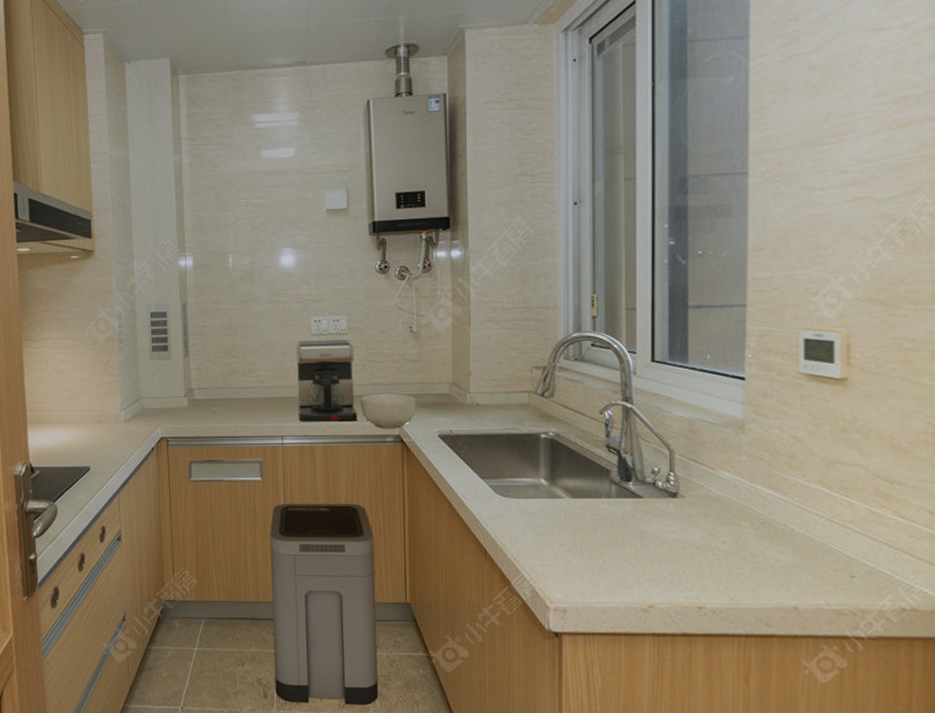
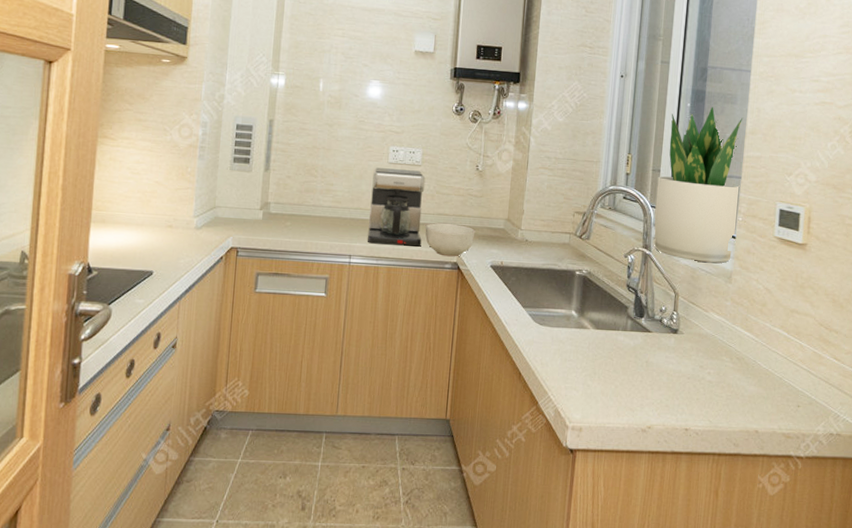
trash can: present [269,503,379,705] -> none [314,319,424,517]
planter: none [634,224,747,412] -> present [654,107,743,263]

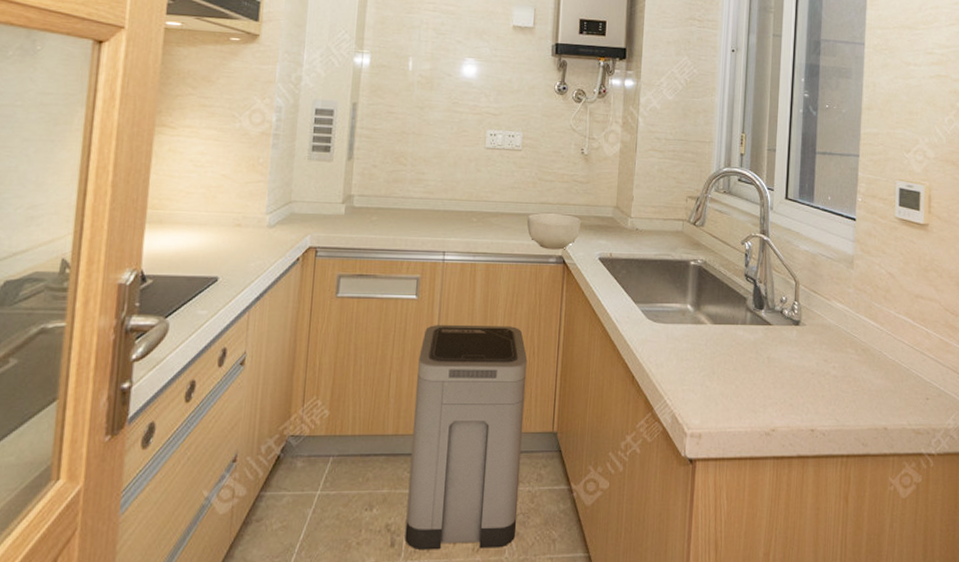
trash can: none [314,319,424,517] -> present [405,324,528,549]
coffee maker: present [368,168,426,248] -> none [463,153,527,241]
planter: present [654,107,743,263] -> none [771,82,859,248]

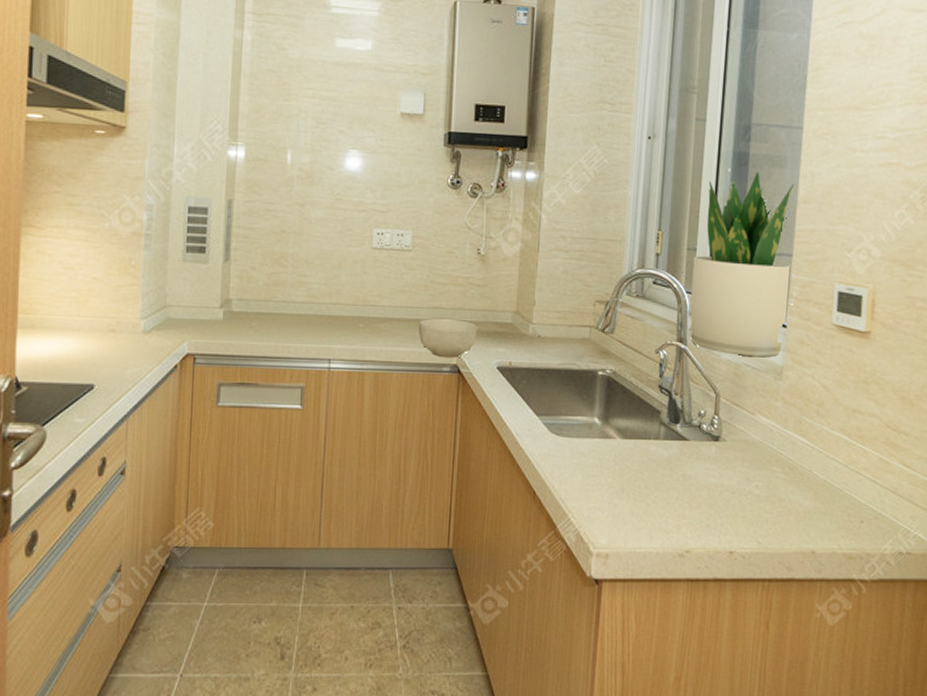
trash can: present [405,324,528,549] -> none [295,435,421,664]
planter: none [771,82,859,248] -> present [690,172,795,357]

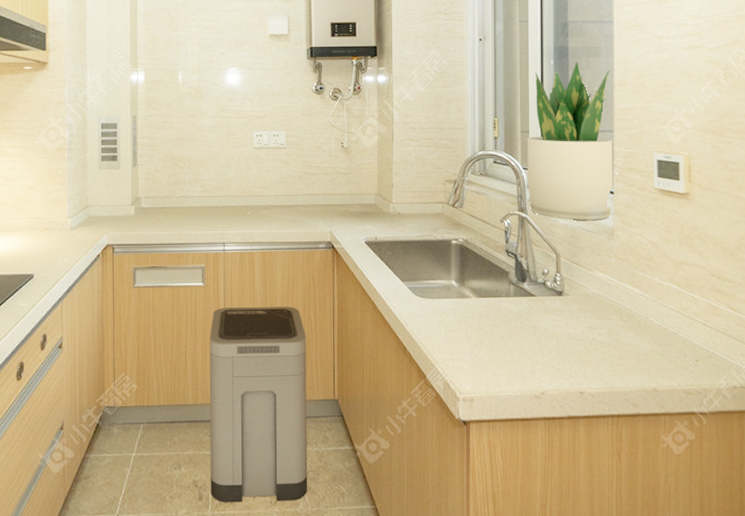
trash can: none [295,435,421,664] -> present [209,306,308,502]
bowl: present [418,317,479,358] -> none [296,202,347,236]

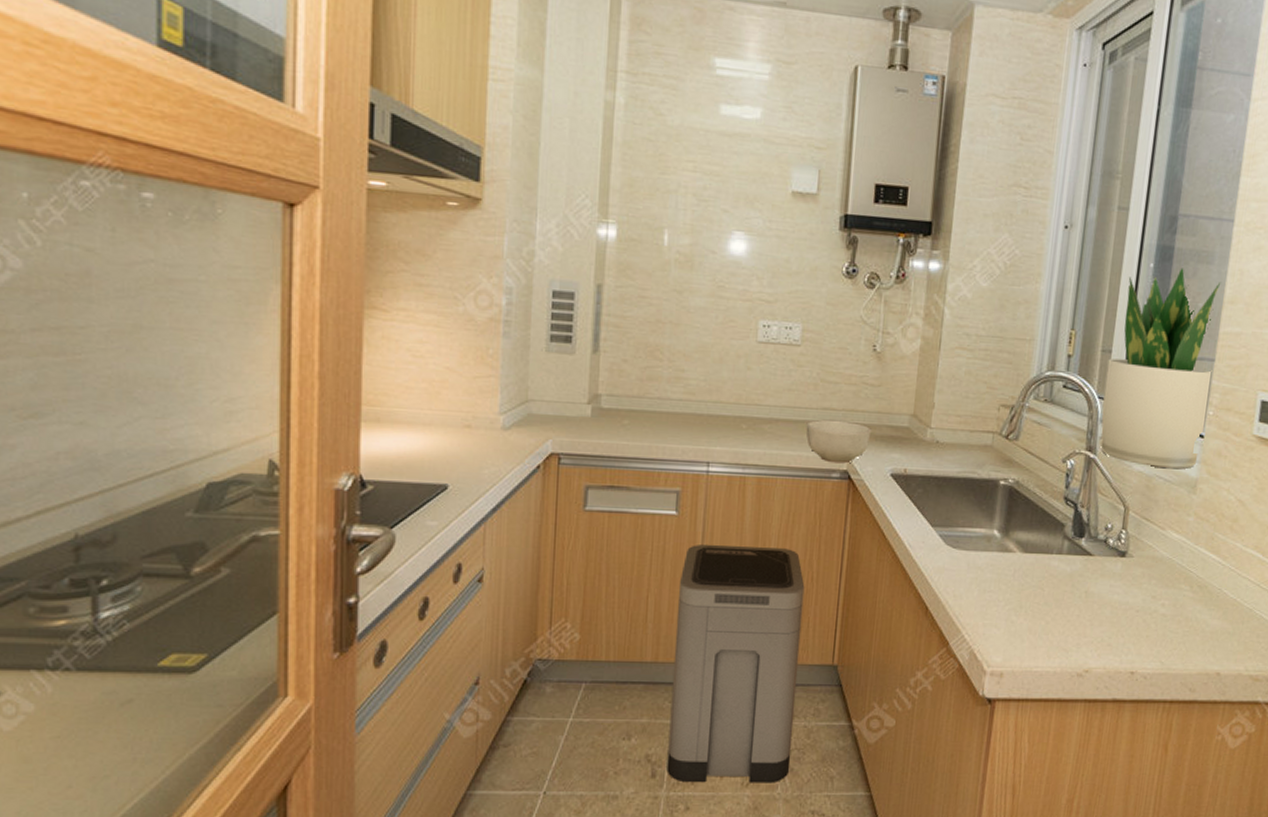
bowl: none [296,202,347,236] -> present [806,419,872,464]

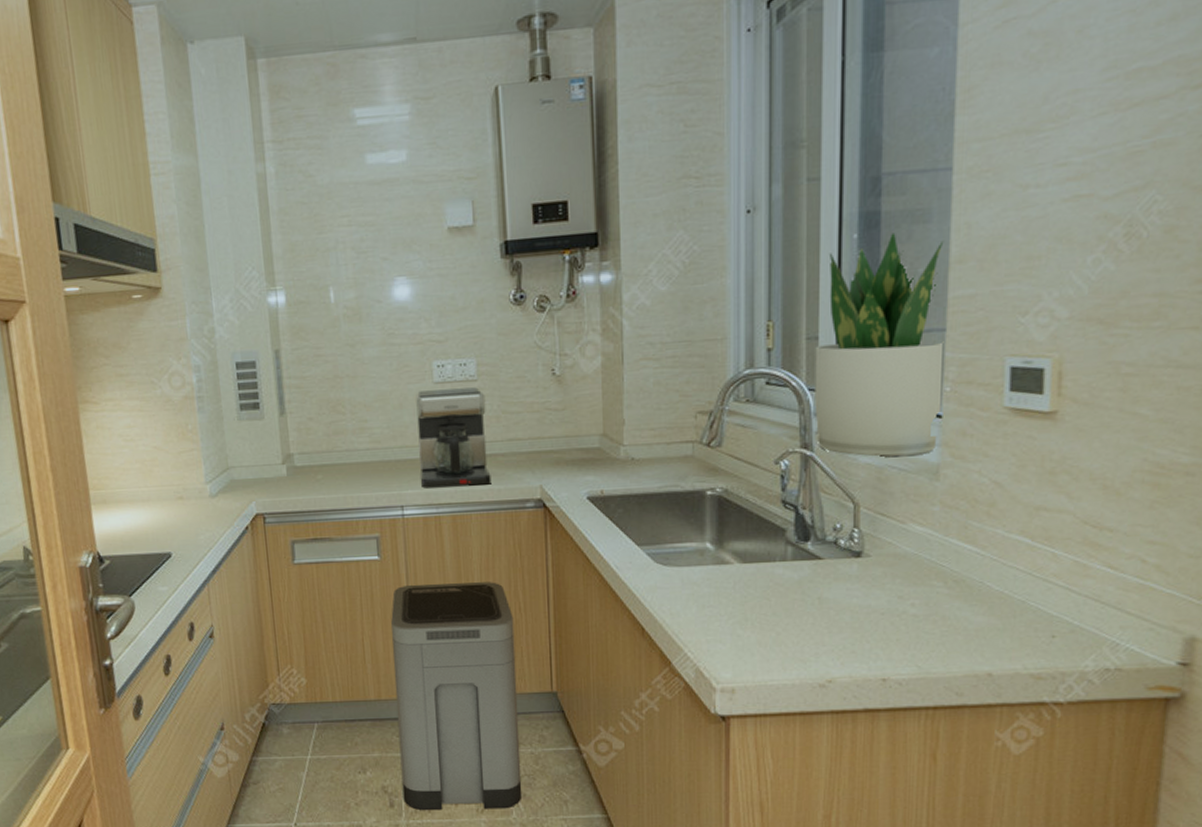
coffee maker: none [731,348,807,452] -> present [416,387,492,490]
bowl: present [806,419,872,464] -> none [493,449,562,493]

